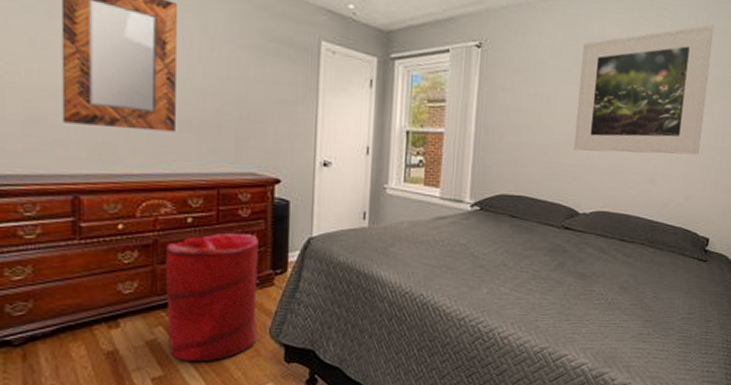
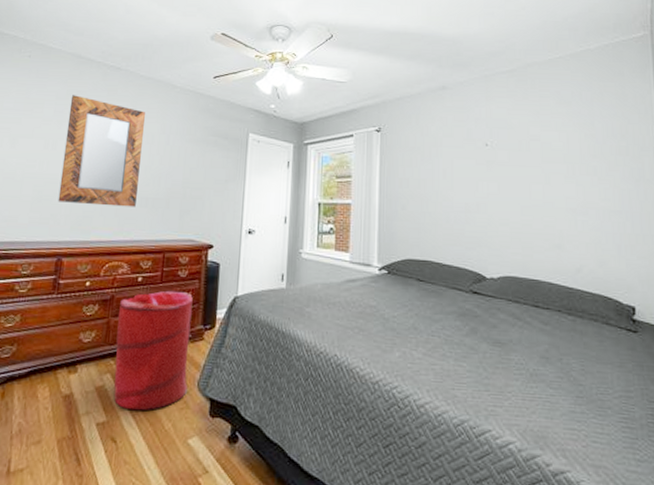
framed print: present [574,25,715,155] -> none [473,101,607,221]

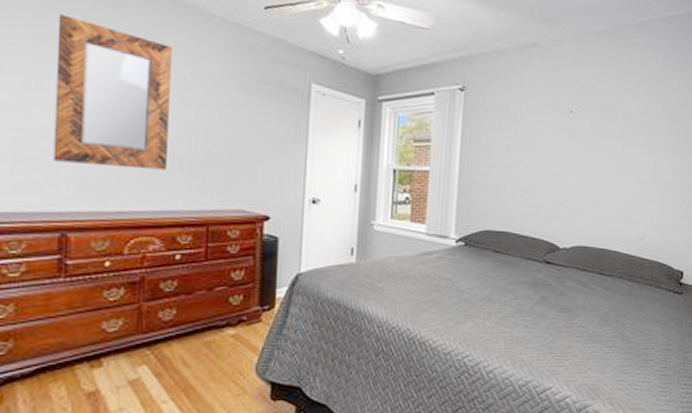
laundry hamper: present [113,290,193,411] -> none [151,269,247,402]

